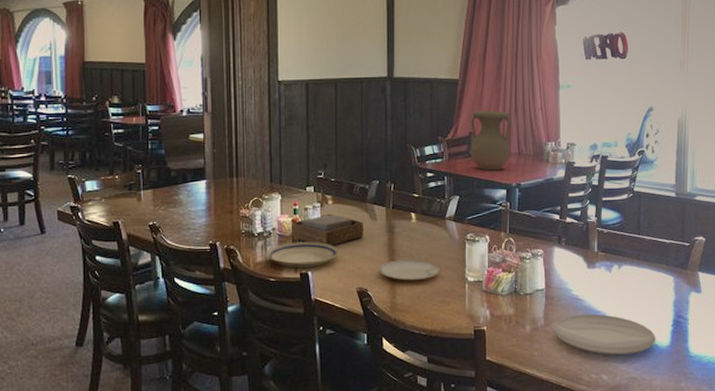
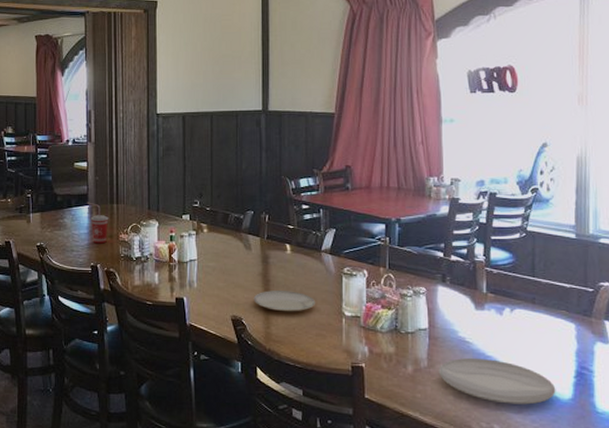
beverage cup: none [204,176,229,220] -> present [87,202,109,244]
plate: present [267,241,339,269] -> none [144,268,213,294]
napkin holder: present [290,213,363,246] -> none [167,241,238,273]
vase: present [470,110,511,171] -> none [346,144,390,205]

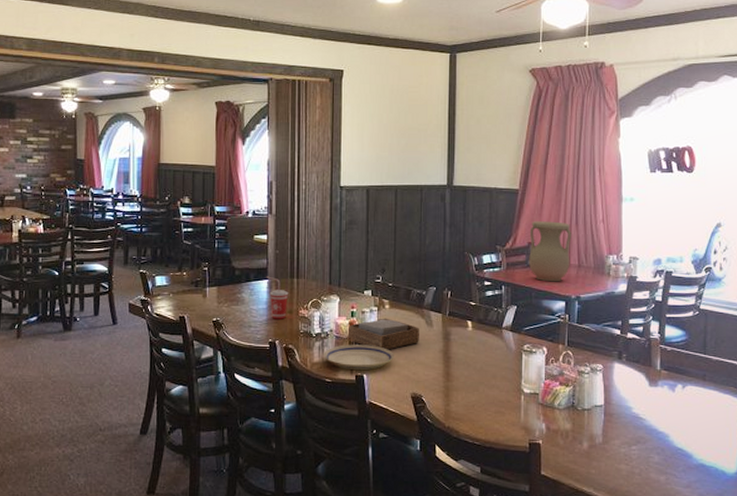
plate: none [144,268,213,294] -> present [324,344,394,371]
napkin holder: none [167,241,238,273] -> present [347,318,419,350]
plate: present [253,290,316,312] -> none [434,367,496,389]
vase: none [346,144,390,205] -> present [529,221,572,282]
plate: present [438,357,556,405] -> none [612,433,723,479]

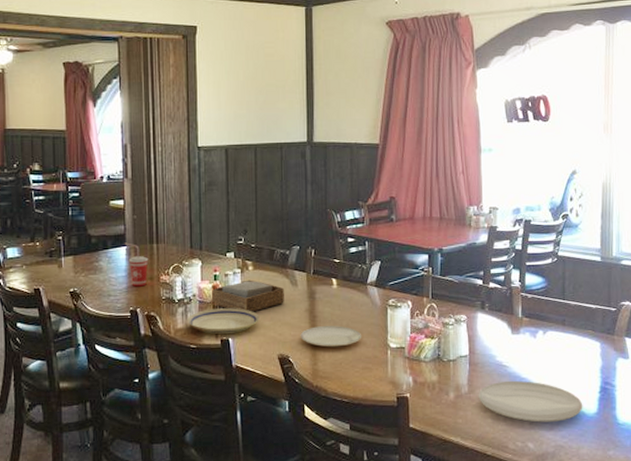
plate: none [434,367,496,389] -> present [300,326,362,347]
vase: present [529,221,572,282] -> none [391,175,433,236]
plate: none [612,433,723,479] -> present [478,380,583,423]

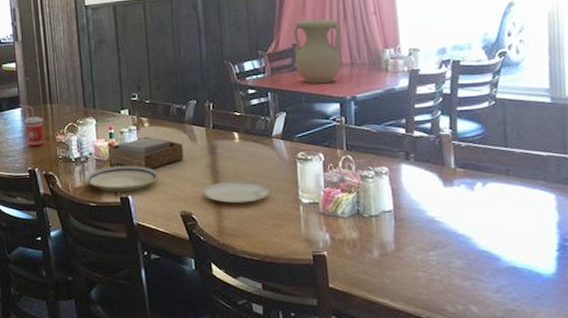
vase: none [391,175,433,236] -> present [293,19,342,84]
plate: present [478,380,583,423] -> none [407,237,538,284]

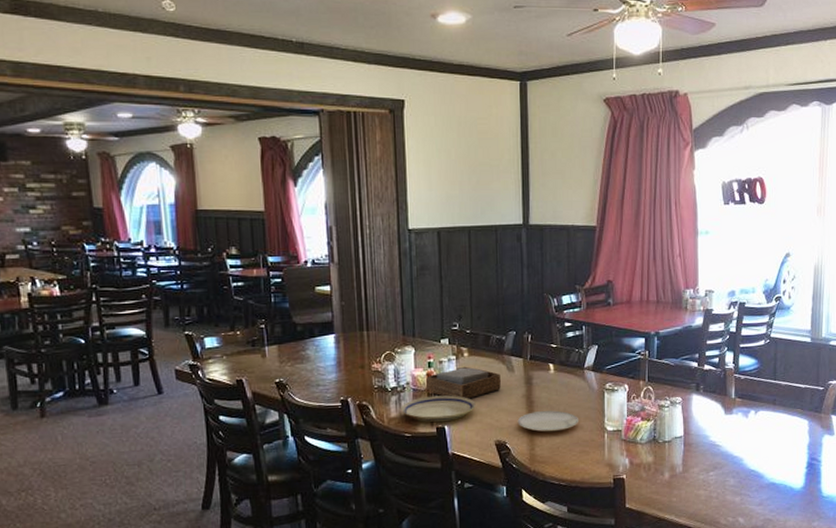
beverage cup: present [19,104,44,147] -> none [332,330,359,376]
vase: present [293,19,342,84] -> none [608,258,650,320]

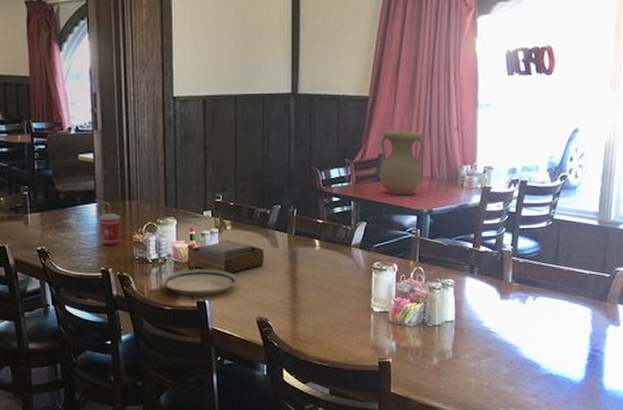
beverage cup: none [332,330,359,376] -> present [94,199,121,246]
plate: present [517,410,580,432] -> none [280,289,345,311]
vase: none [608,258,650,320] -> present [380,131,424,196]

